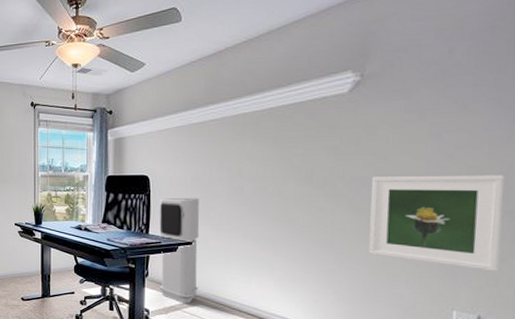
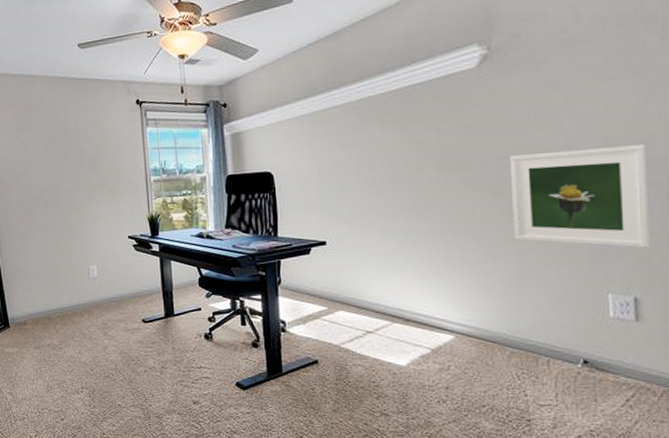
air purifier: present [159,197,200,303] -> none [286,192,337,310]

